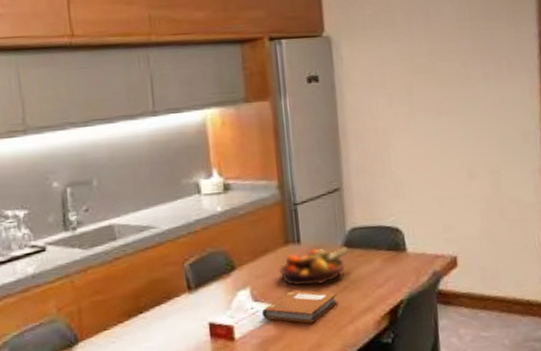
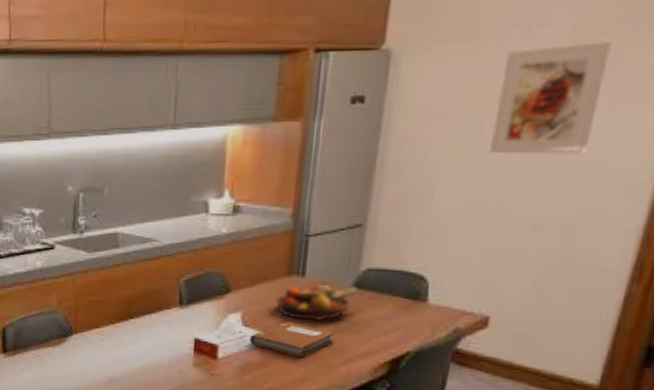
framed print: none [416,25,491,116] -> present [489,41,612,155]

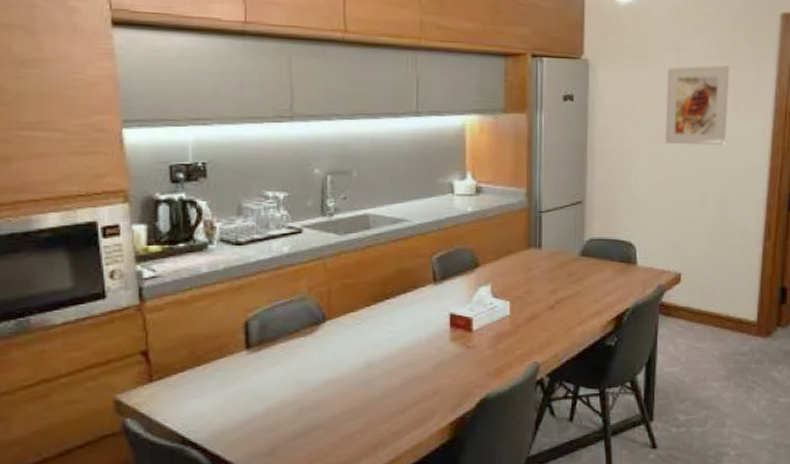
notebook: present [249,321,335,357] -> none [499,290,570,322]
fruit bowl: present [275,284,357,321] -> none [518,254,584,287]

